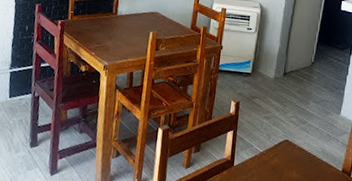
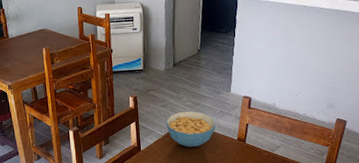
cereal bowl: none [266,127,321,172] -> present [166,111,216,147]

